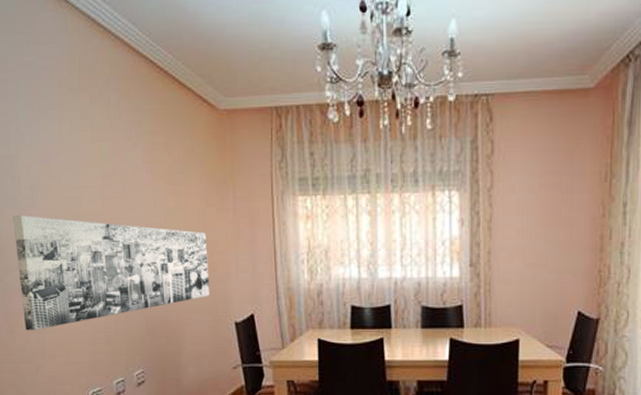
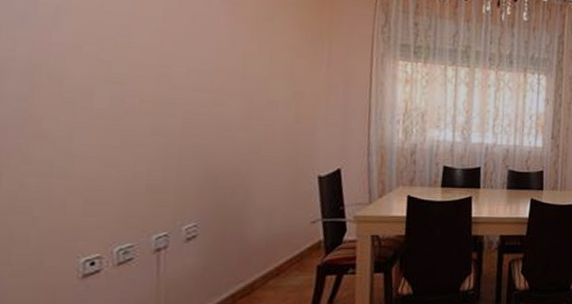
wall art: present [13,215,210,331] -> none [19,35,293,175]

